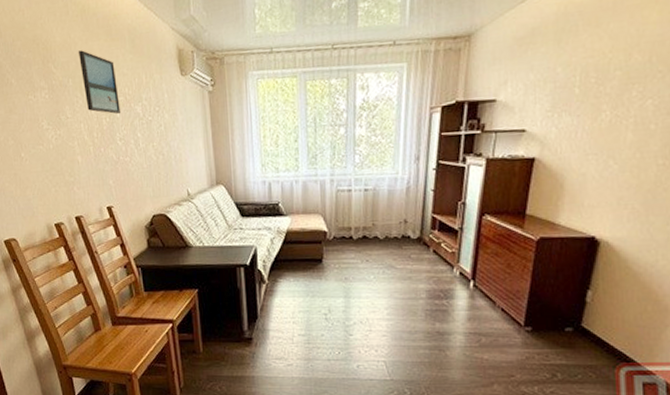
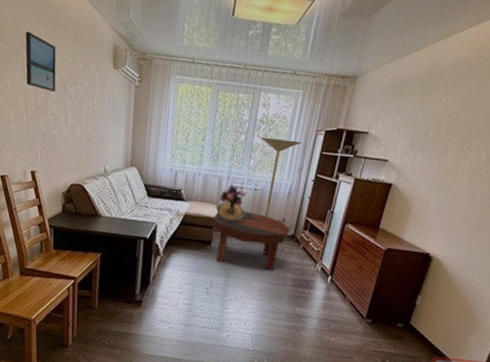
coffee table: none [320,218,415,284] -> present [212,212,290,271]
bouquet: none [323,189,359,233] -> present [217,185,246,222]
floor lamp: none [362,124,416,221] -> present [259,137,303,217]

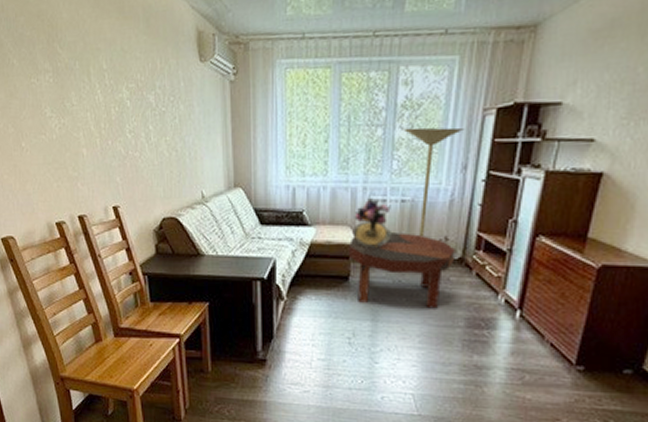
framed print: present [25,31,56,93] -> none [86,29,131,104]

